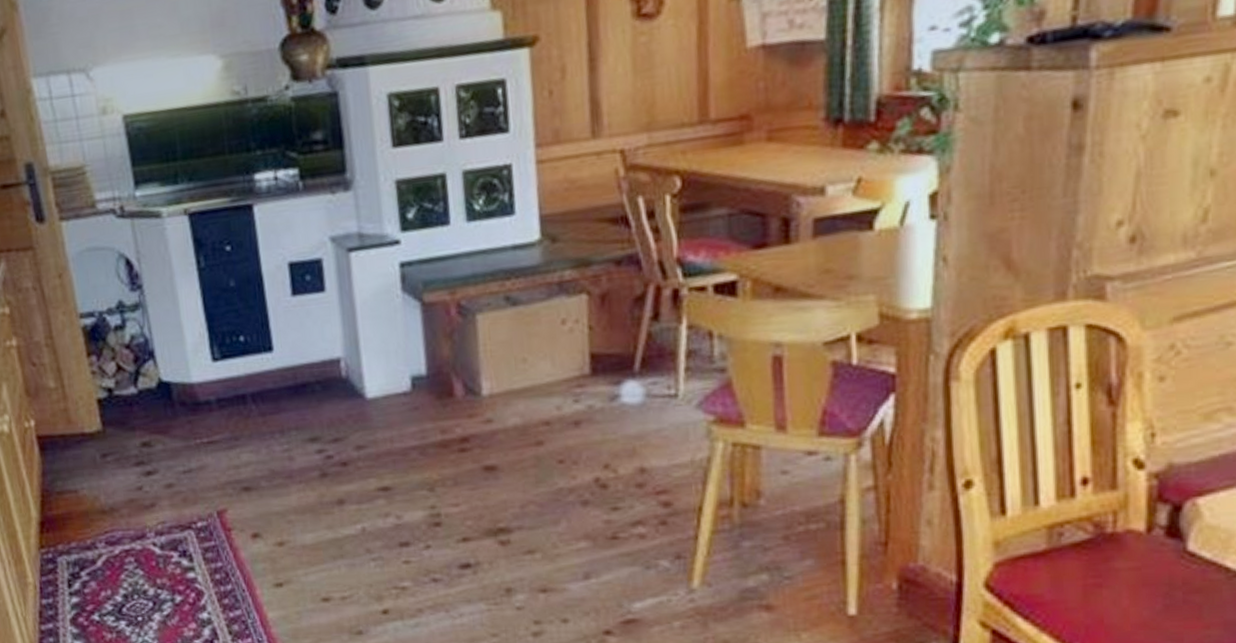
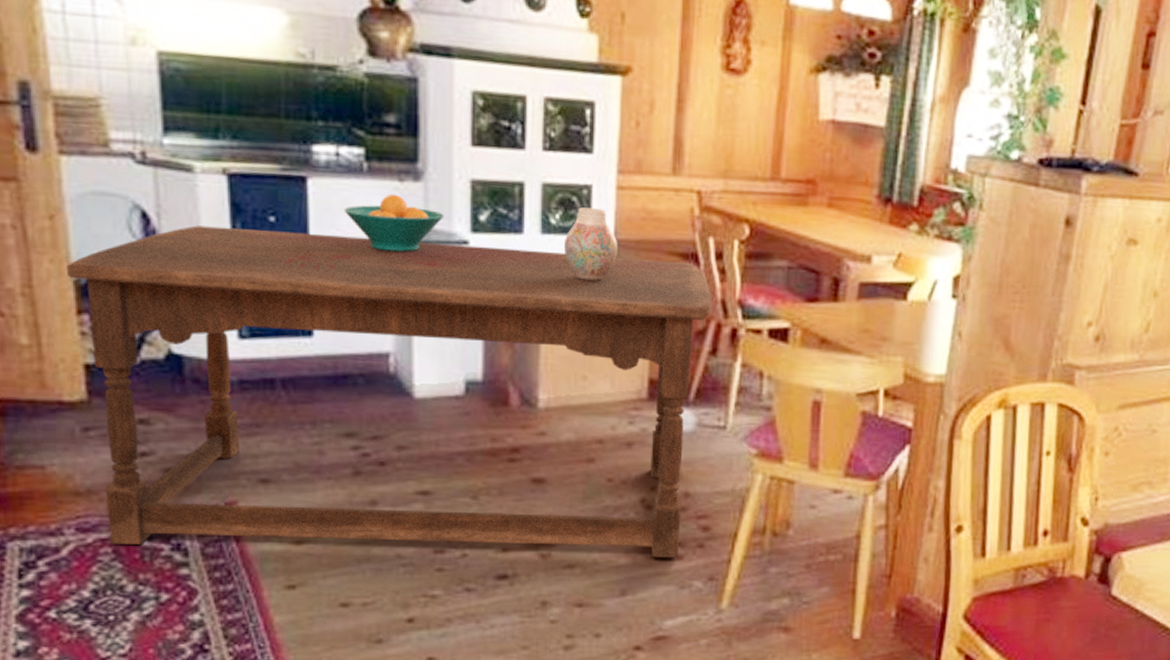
dining table: none [76,227,648,554] -> present [67,225,712,558]
fruit bowl: none [287,206,376,263] -> present [344,194,445,252]
vase: none [489,186,545,262] -> present [563,207,619,281]

